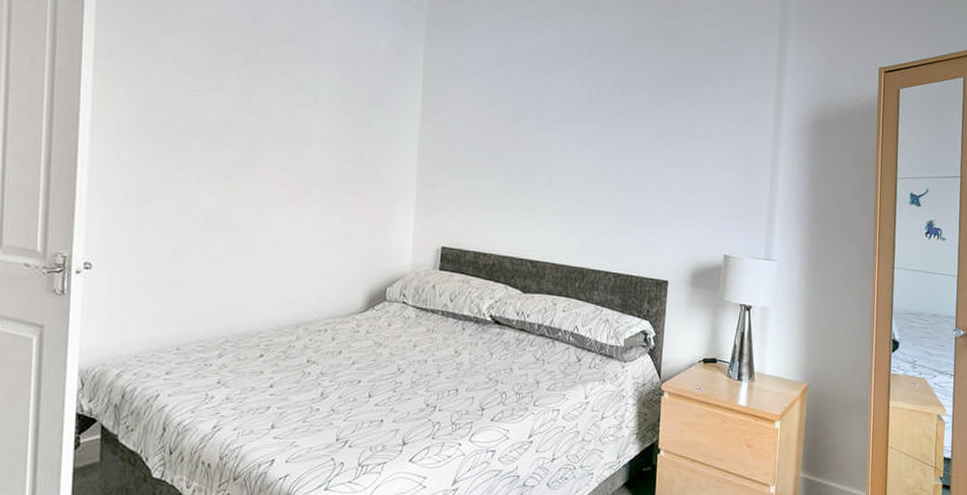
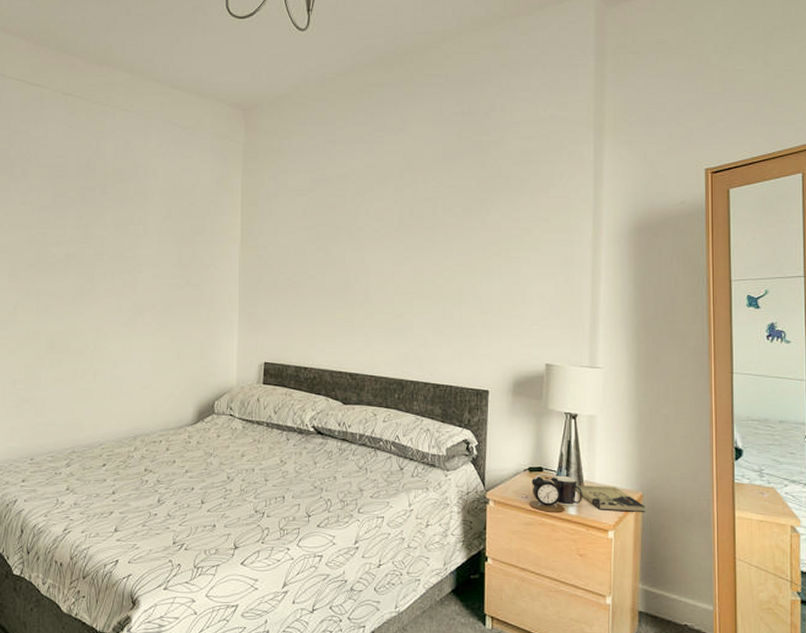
alarm clock: none [702,365,736,403] -> present [529,474,565,512]
mug: none [725,367,753,397] -> present [553,475,582,506]
book: none [746,375,810,404] -> present [575,484,646,513]

